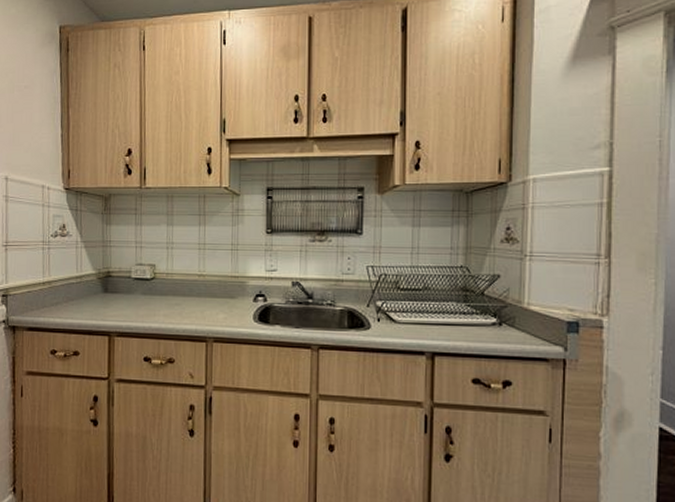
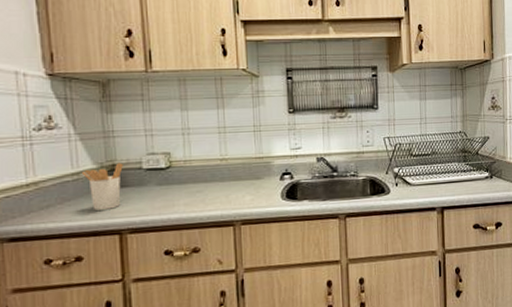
utensil holder: none [83,270,116,312] -> present [81,163,123,210]

